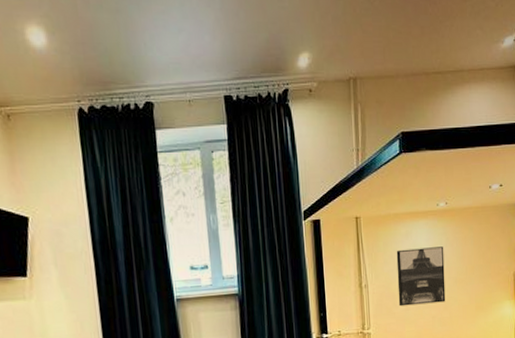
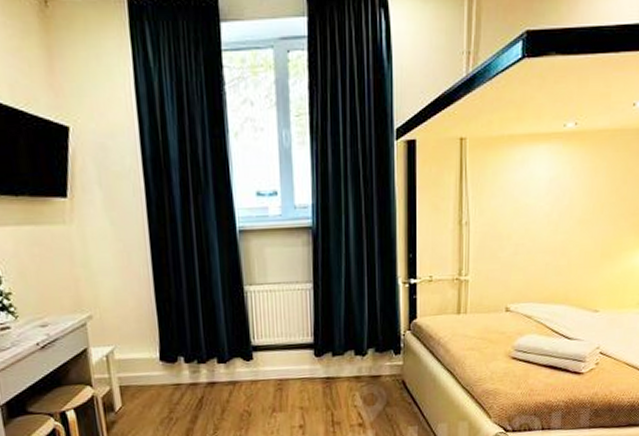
wall art: present [396,246,446,307] -> none [505,178,568,250]

